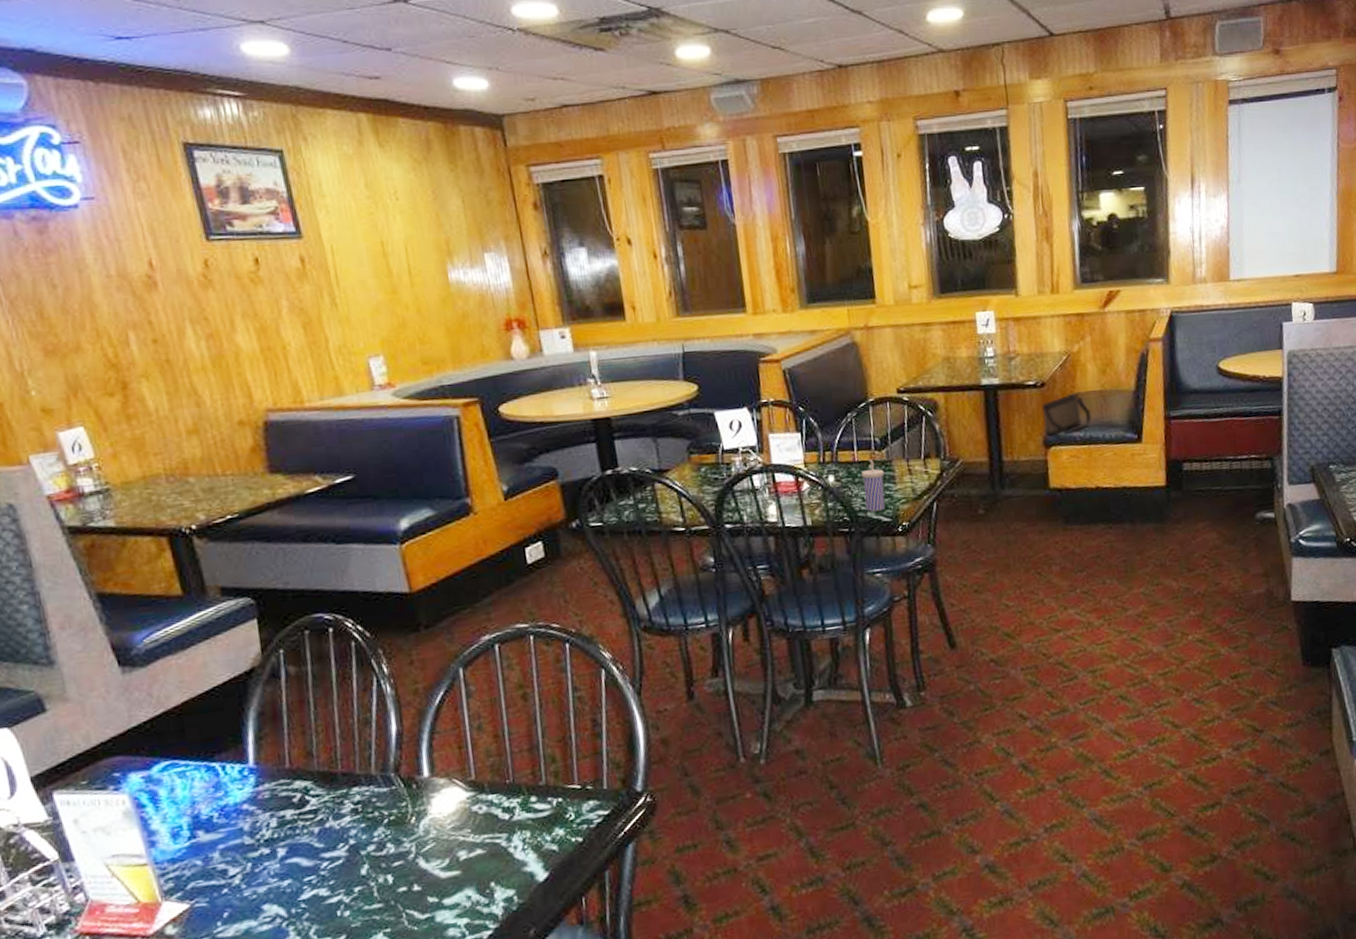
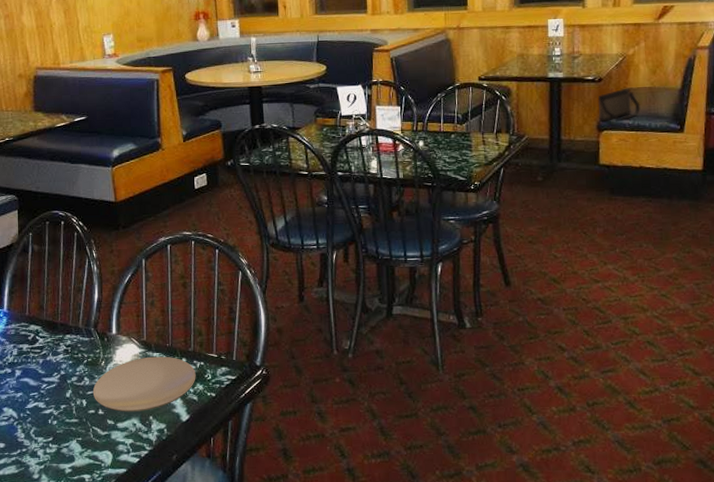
plate: none [401,797,553,884] -> present [92,356,196,413]
beverage cup: present [861,460,886,512] -> none [445,131,463,171]

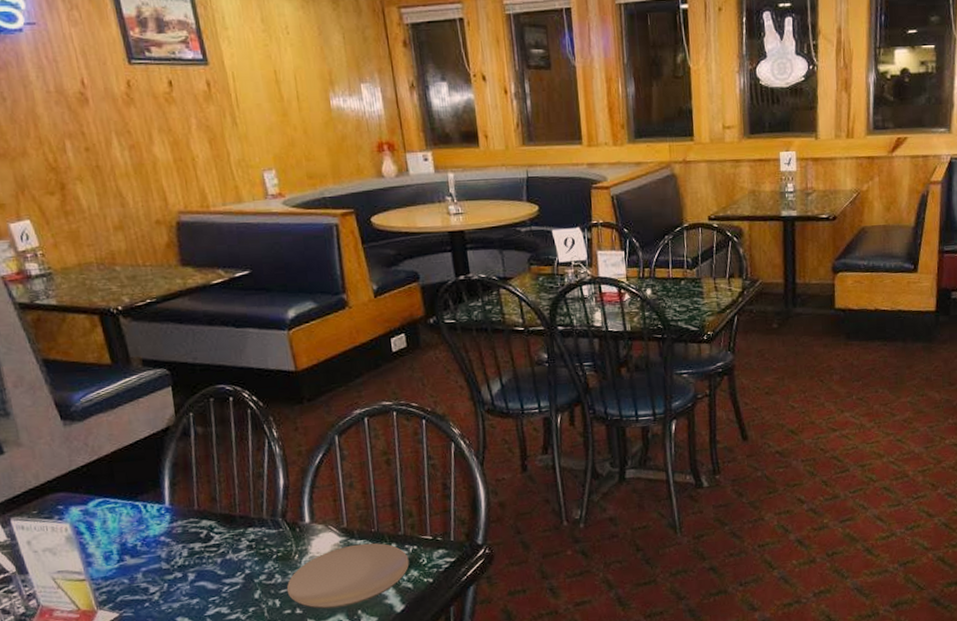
handbag: present [597,89,641,122] -> none [832,227,875,263]

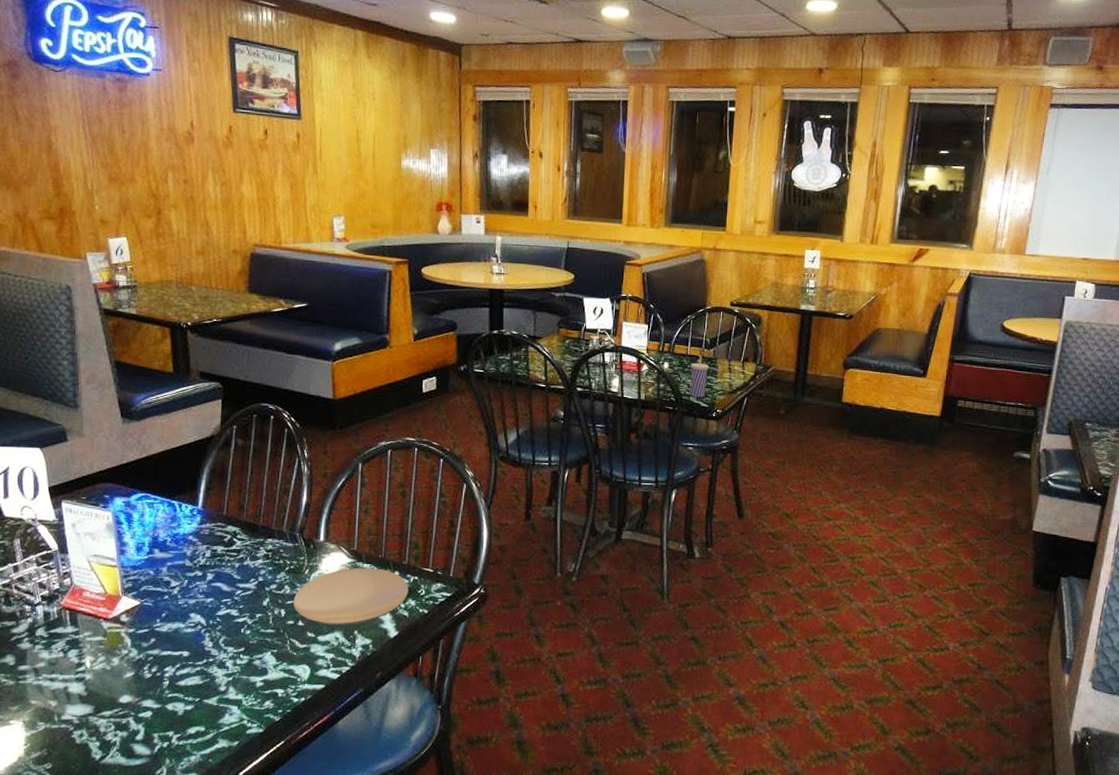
beverage cup: none [675,277,694,321] -> present [689,355,709,397]

